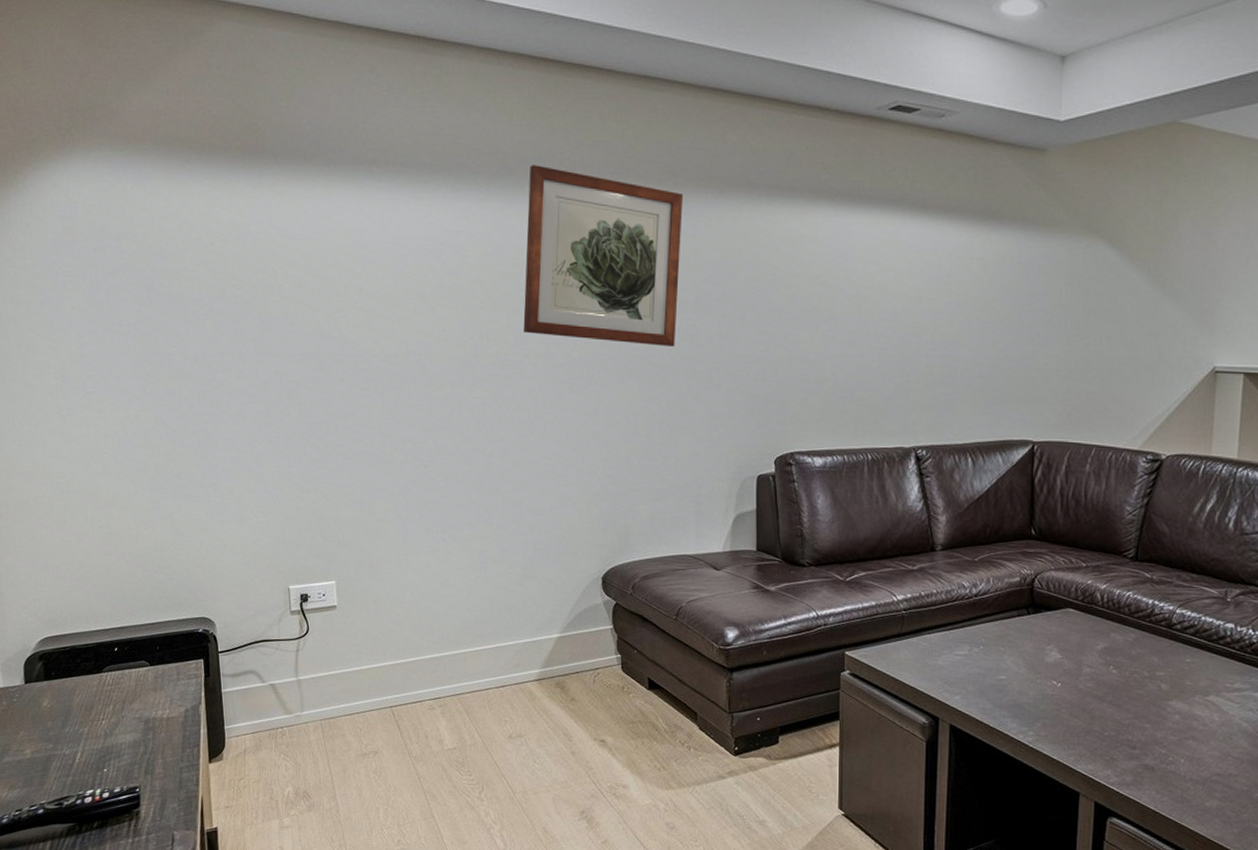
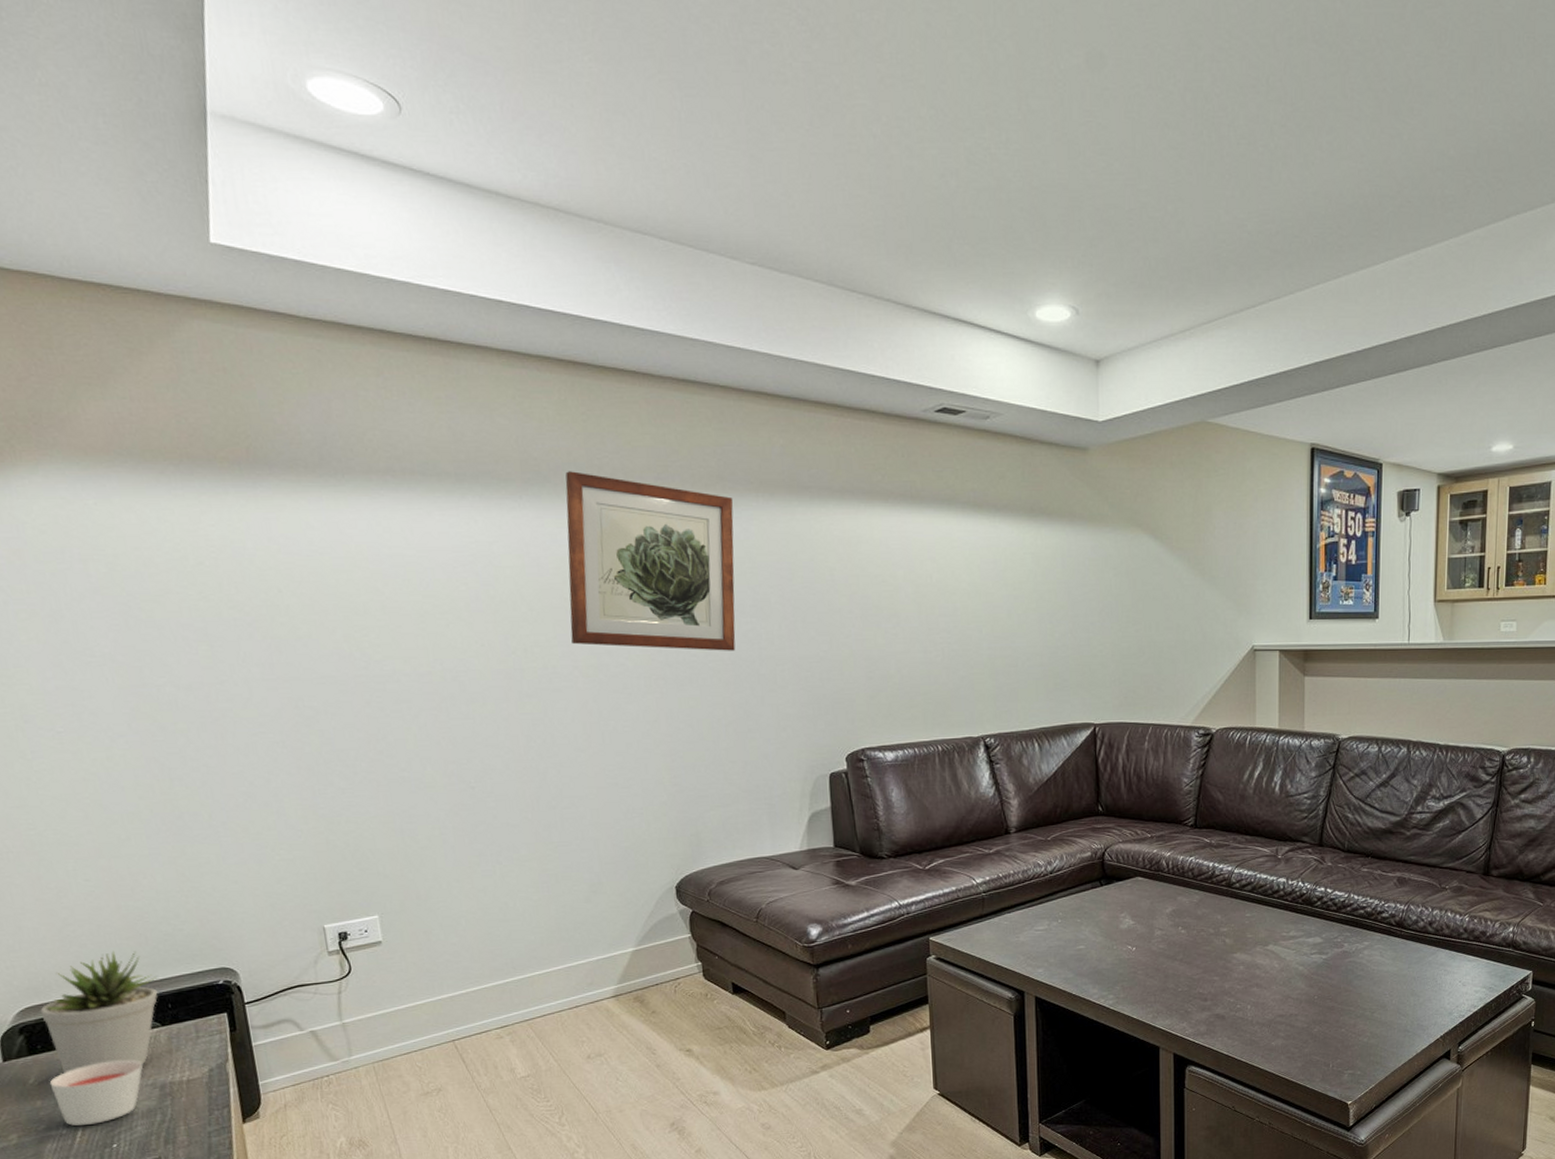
potted plant: none [56,593,151,700] -> present [40,950,158,1074]
candle: none [59,693,133,749] -> present [49,1060,144,1126]

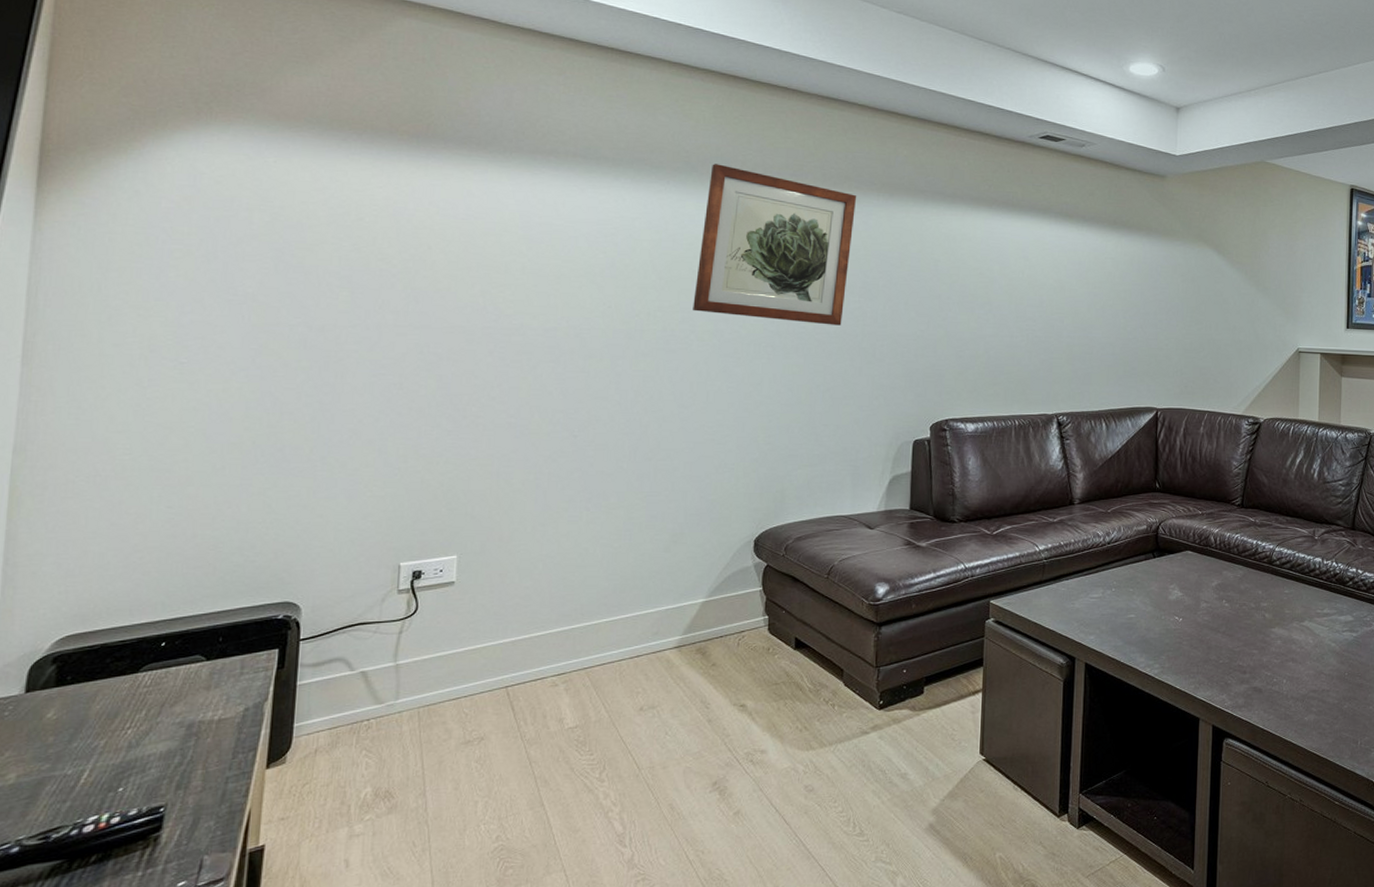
potted plant: present [40,950,158,1074] -> none [81,580,216,708]
candle: present [49,1060,144,1126] -> none [68,695,176,766]

